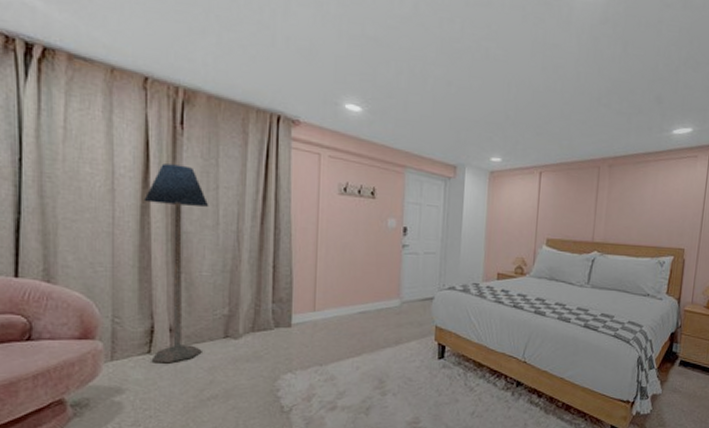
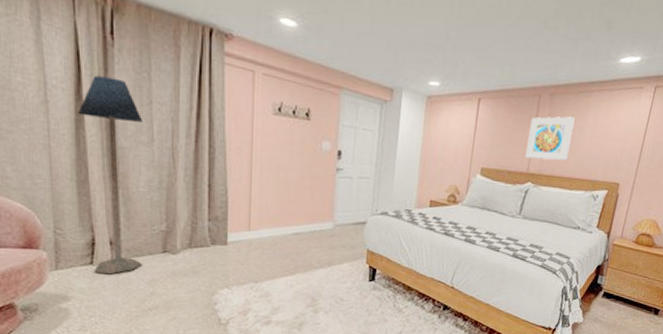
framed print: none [590,186,635,229] -> present [525,116,575,161]

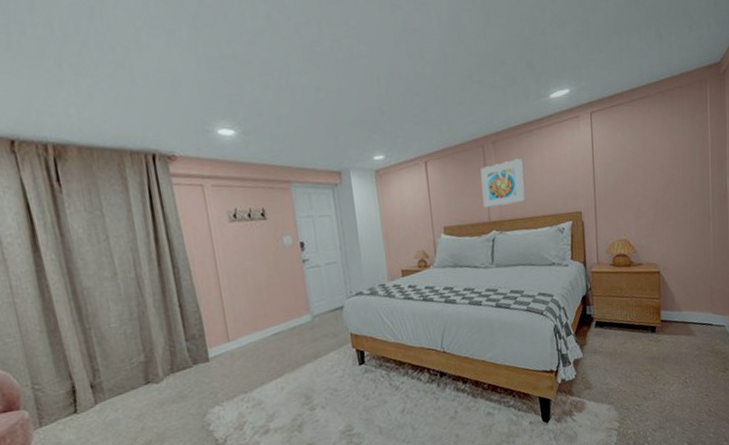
floor lamp: present [77,75,143,275] -> none [36,222,127,421]

